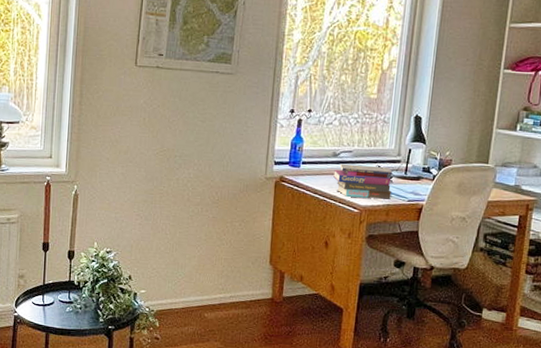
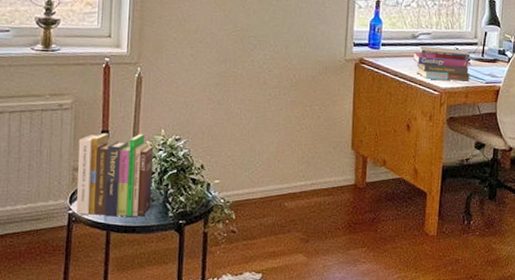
books: none [21,244,88,321] -> present [76,132,154,217]

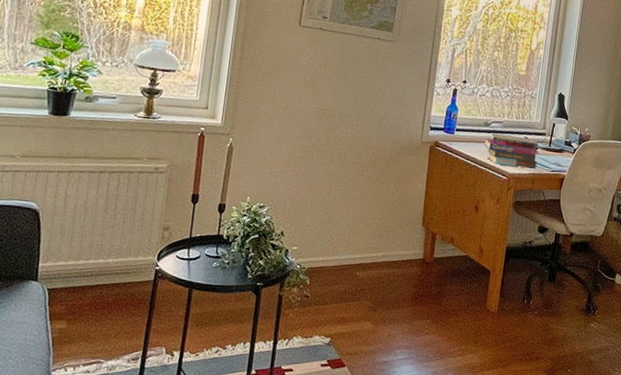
books: present [76,132,154,217] -> none [163,196,239,277]

